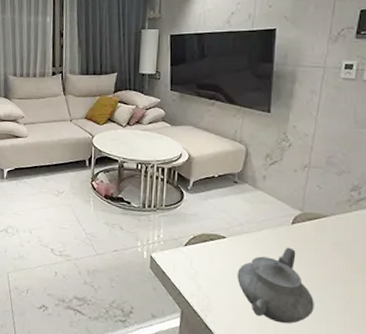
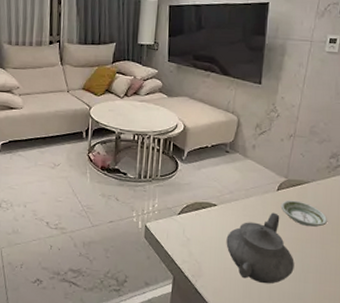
saucer: none [296,234,351,265] -> present [280,200,328,227]

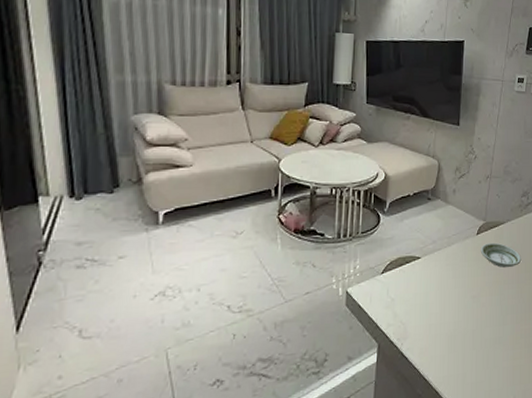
teapot: present [226,212,294,284] -> none [430,258,494,334]

